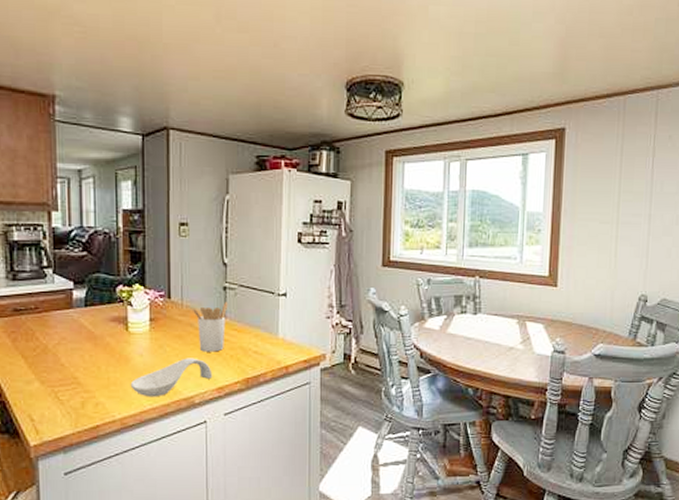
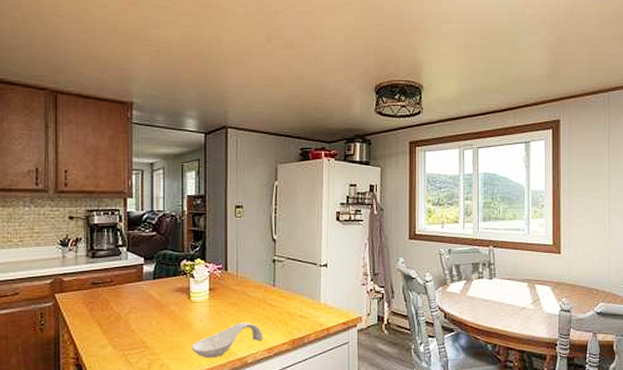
utensil holder: present [193,302,228,352] -> none [247,273,277,317]

